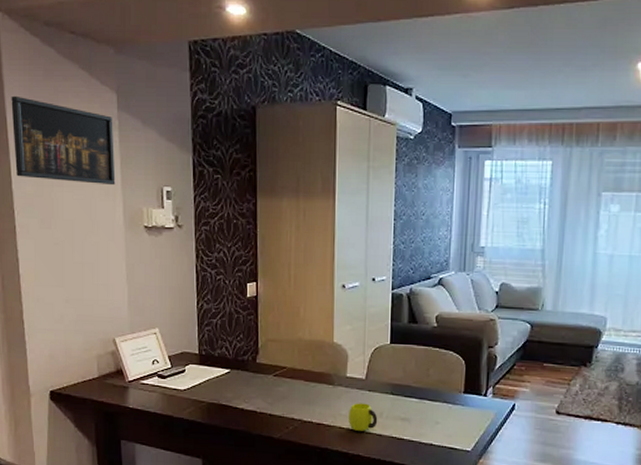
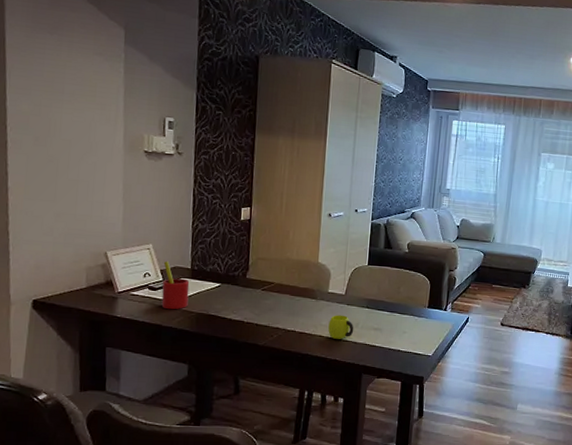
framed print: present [11,95,116,186] -> none [11,19,119,112]
straw: none [170,346,198,400] -> present [161,261,190,310]

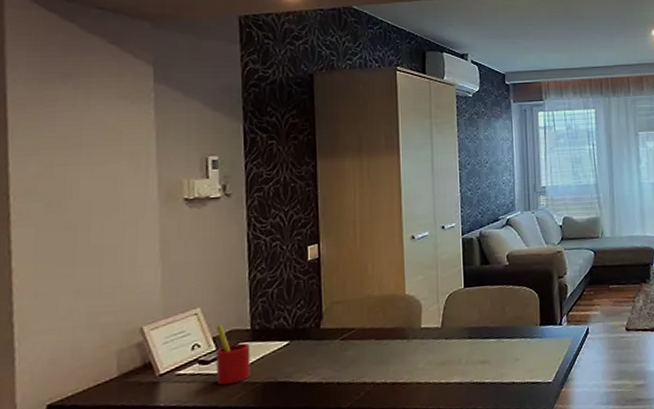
cup: present [328,315,354,339] -> none [426,352,457,384]

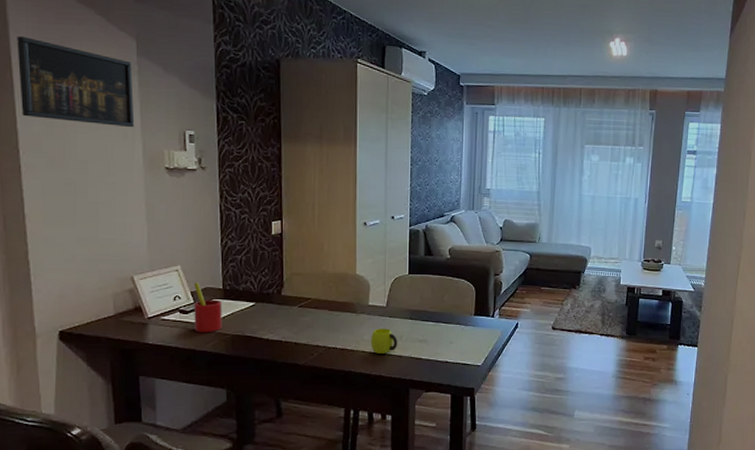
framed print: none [14,72,149,160] -> present [17,35,135,128]
cup: none [426,352,457,384] -> present [371,328,398,354]

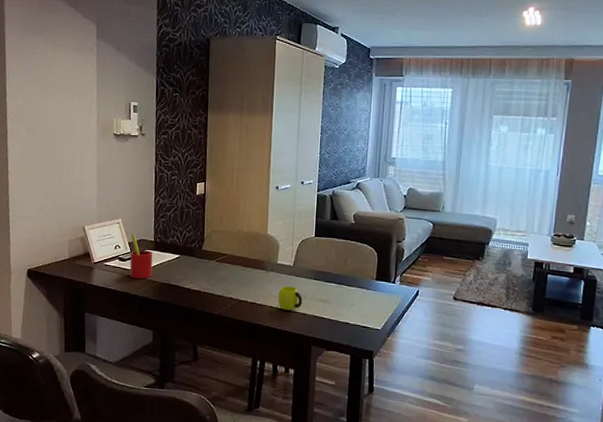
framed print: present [17,35,135,128] -> none [9,25,93,100]

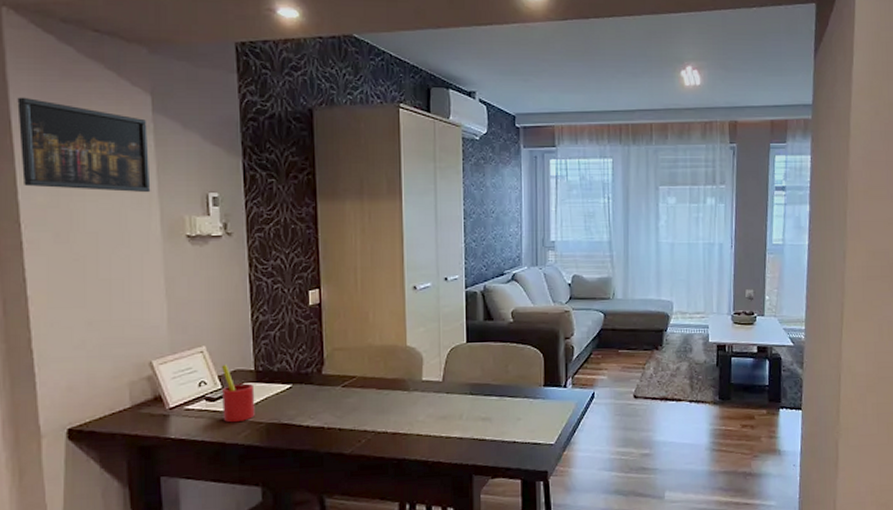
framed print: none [9,25,93,100] -> present [17,97,151,193]
cup: present [278,286,303,310] -> none [426,406,458,436]

